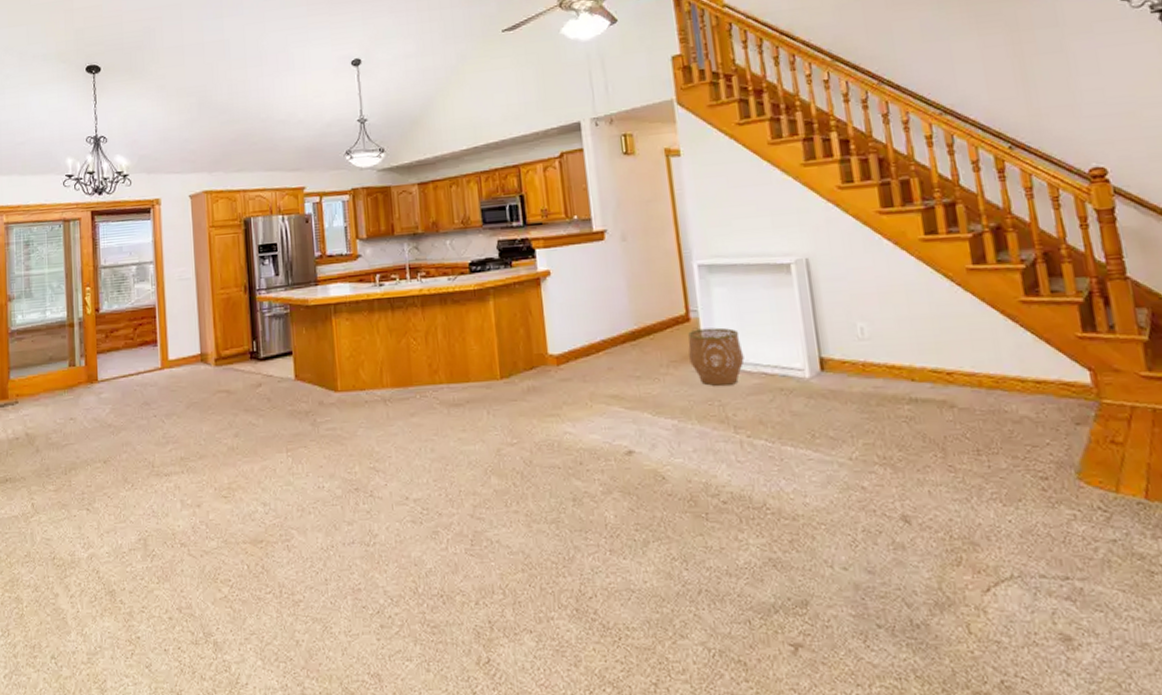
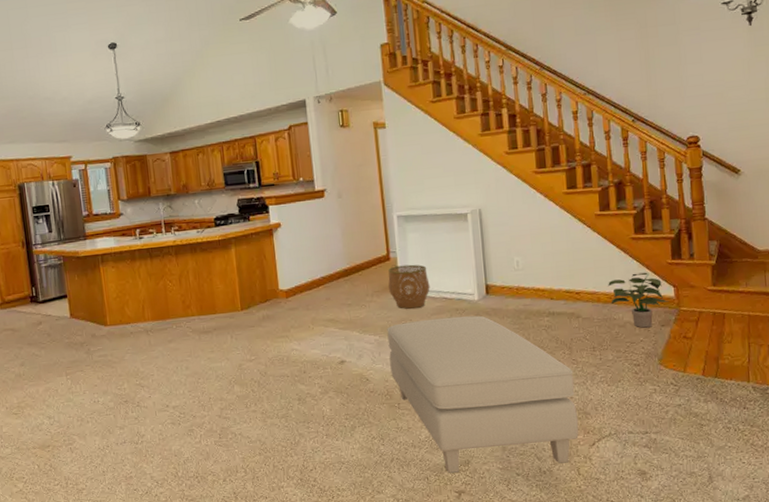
ottoman: none [688,398,965,617] -> present [387,315,579,473]
potted plant: none [992,348,1085,426] -> present [608,272,670,328]

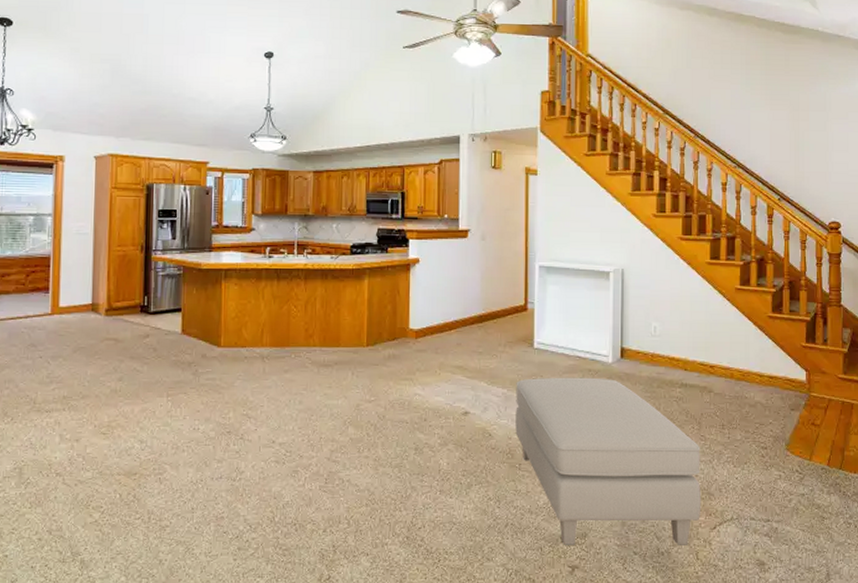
basket: present [388,264,430,309] -> none [523,316,565,364]
potted plant: present [608,272,670,328] -> none [742,352,801,410]

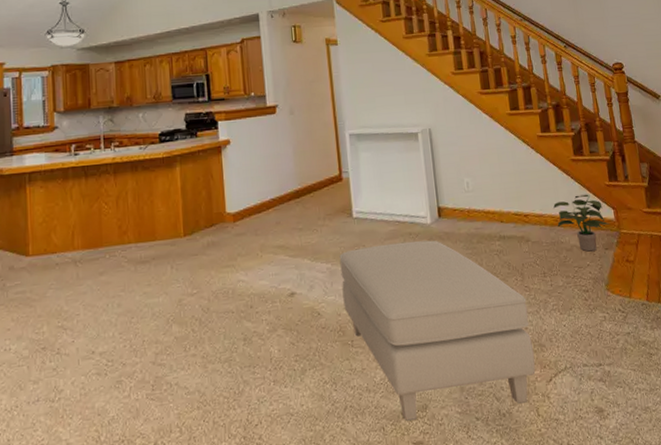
potted plant: none [742,352,801,410] -> present [553,194,611,252]

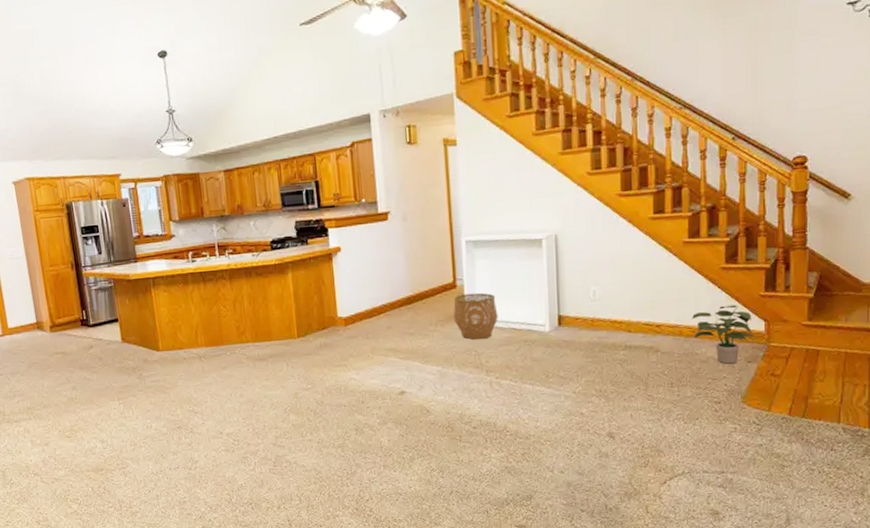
ottoman: present [339,240,536,421] -> none [450,347,650,507]
basket: none [340,185,383,234] -> present [454,292,498,340]

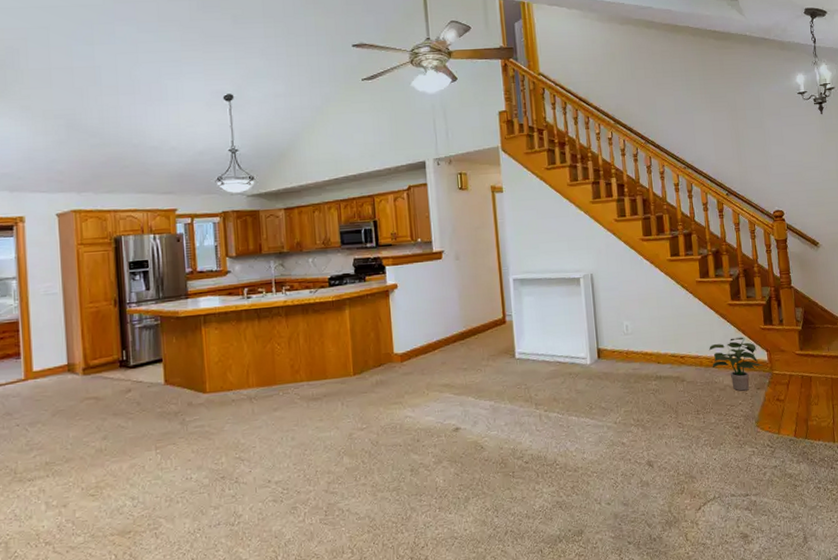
basket: present [454,292,498,340] -> none [504,327,545,374]

